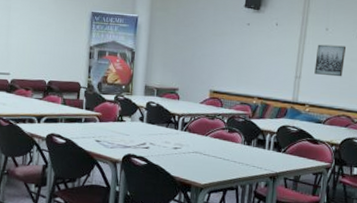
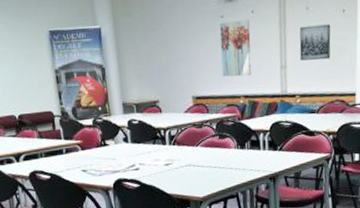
wall art: none [240,29,273,80] -> present [219,20,252,77]

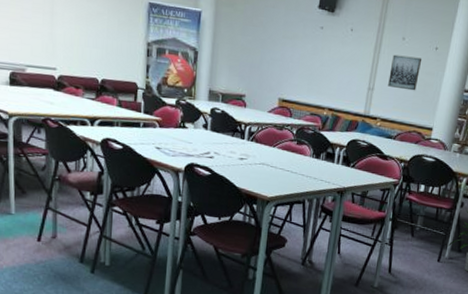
wall art: present [219,20,252,77] -> none [311,33,347,91]

